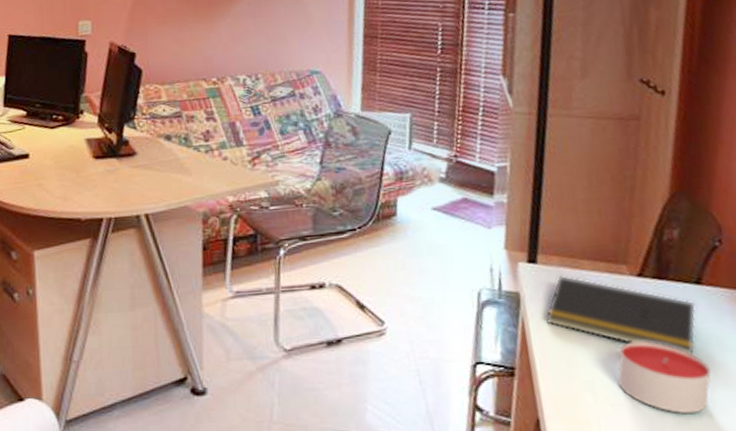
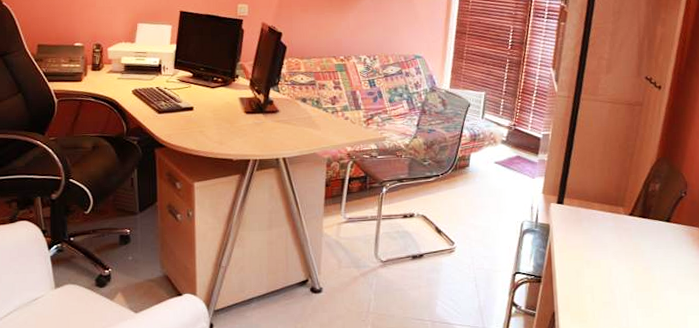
notepad: present [545,275,696,356] -> none [565,213,665,270]
candle: present [617,341,711,413] -> none [609,260,669,309]

